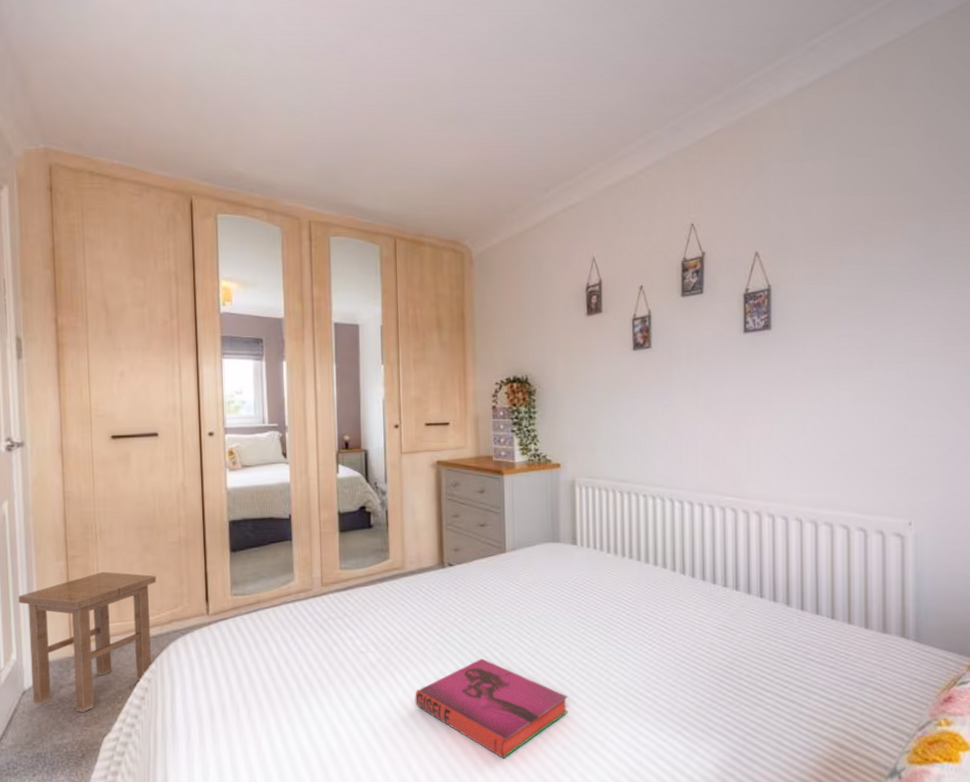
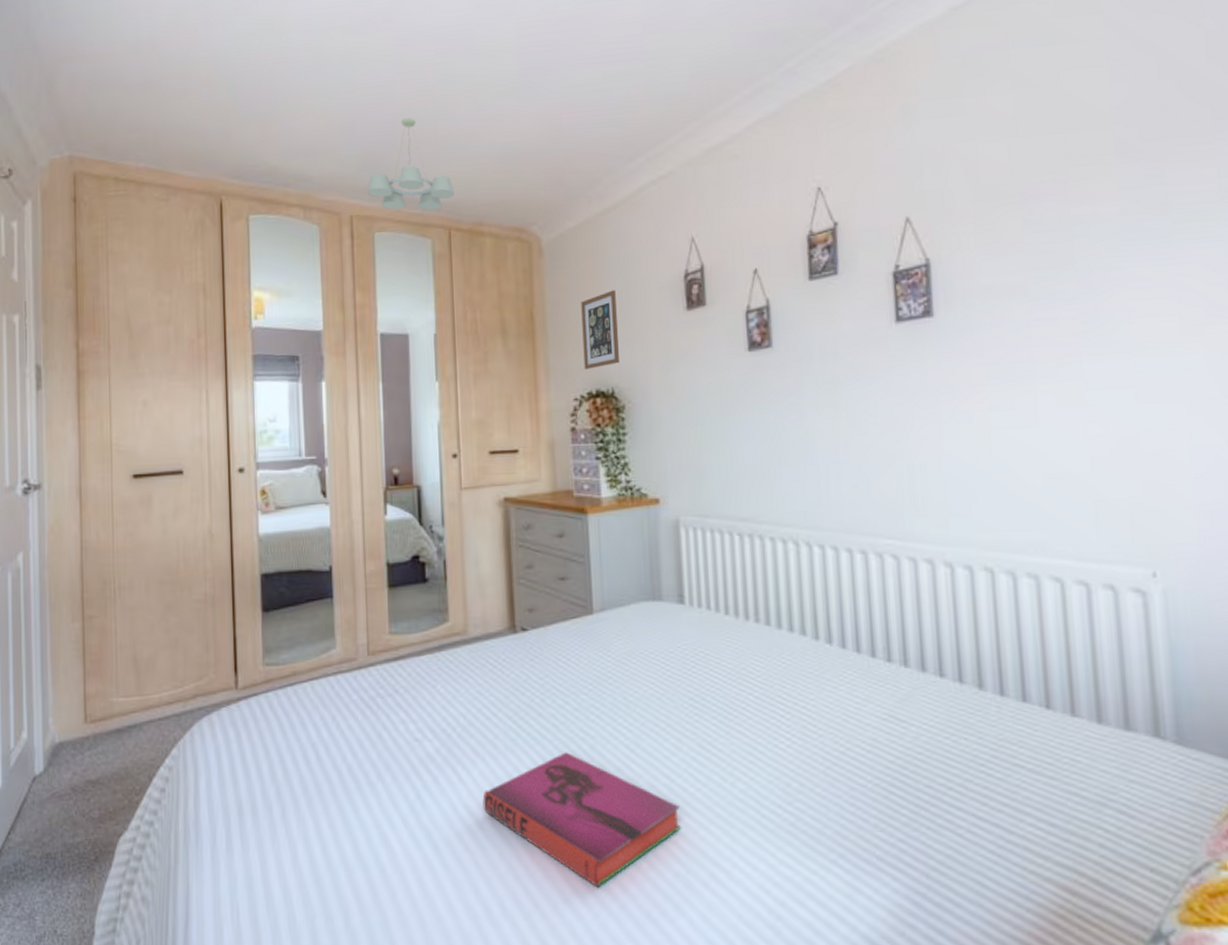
stool: present [18,571,157,713] -> none [31,634,180,806]
ceiling light fixture: none [324,140,400,222] -> present [367,118,454,211]
picture frame: none [503,296,532,360] -> present [581,290,619,370]

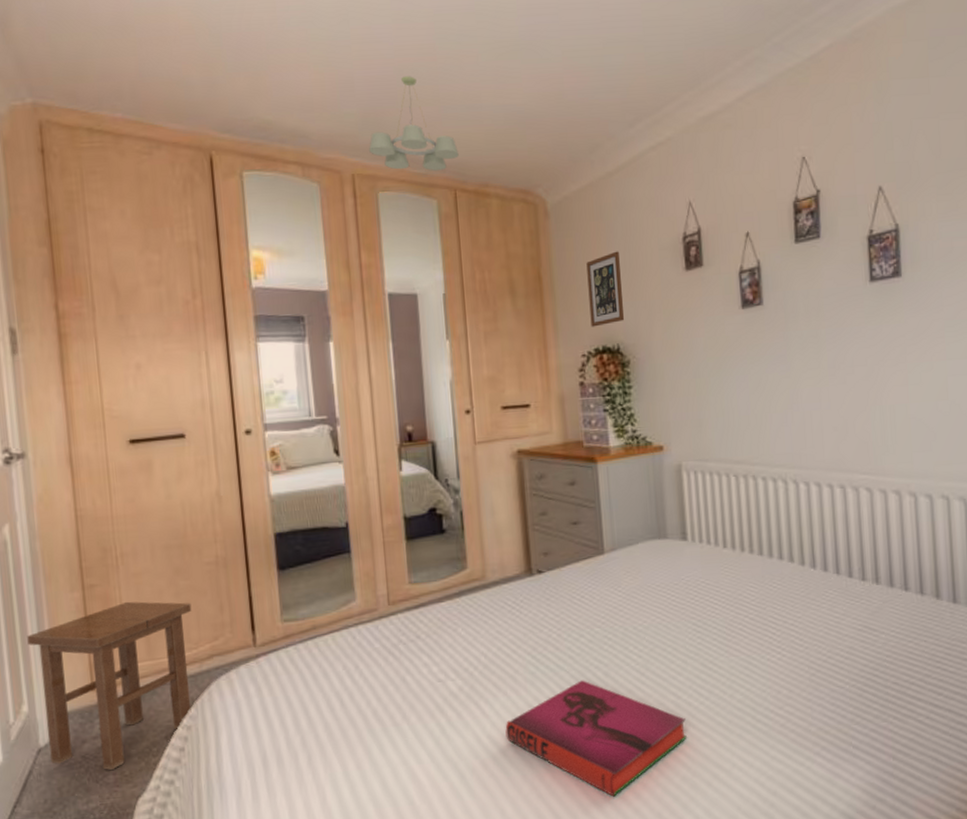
stool: none [31,634,180,806] -> present [27,601,192,771]

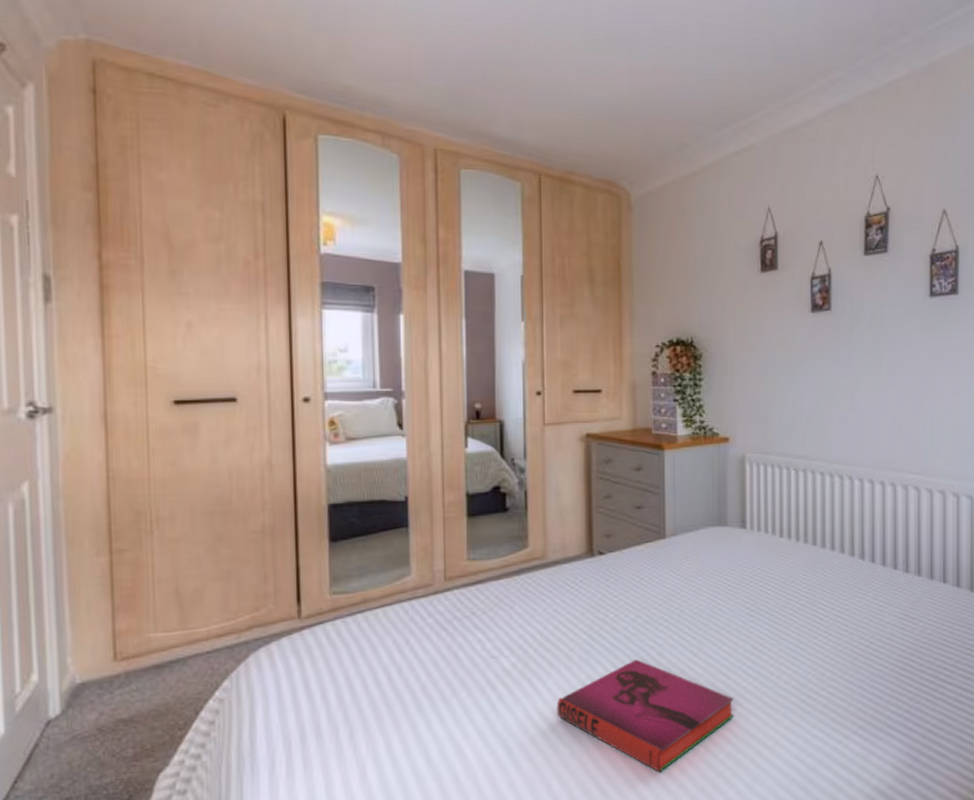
stool: present [27,601,192,771] -> none [42,568,232,744]
ceiling light fixture: present [369,76,459,171] -> none [454,57,546,155]
picture frame: present [586,251,624,327] -> none [666,248,699,319]

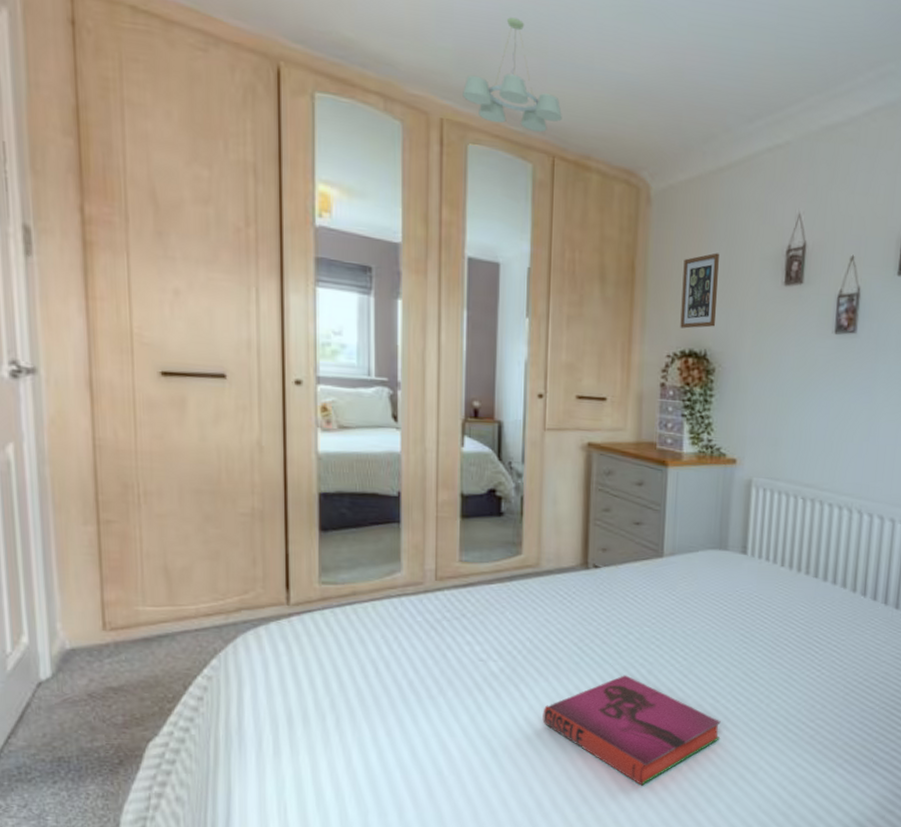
ceiling light fixture: none [454,57,546,155] -> present [463,17,562,133]
picture frame: none [666,248,699,319] -> present [680,253,719,329]

